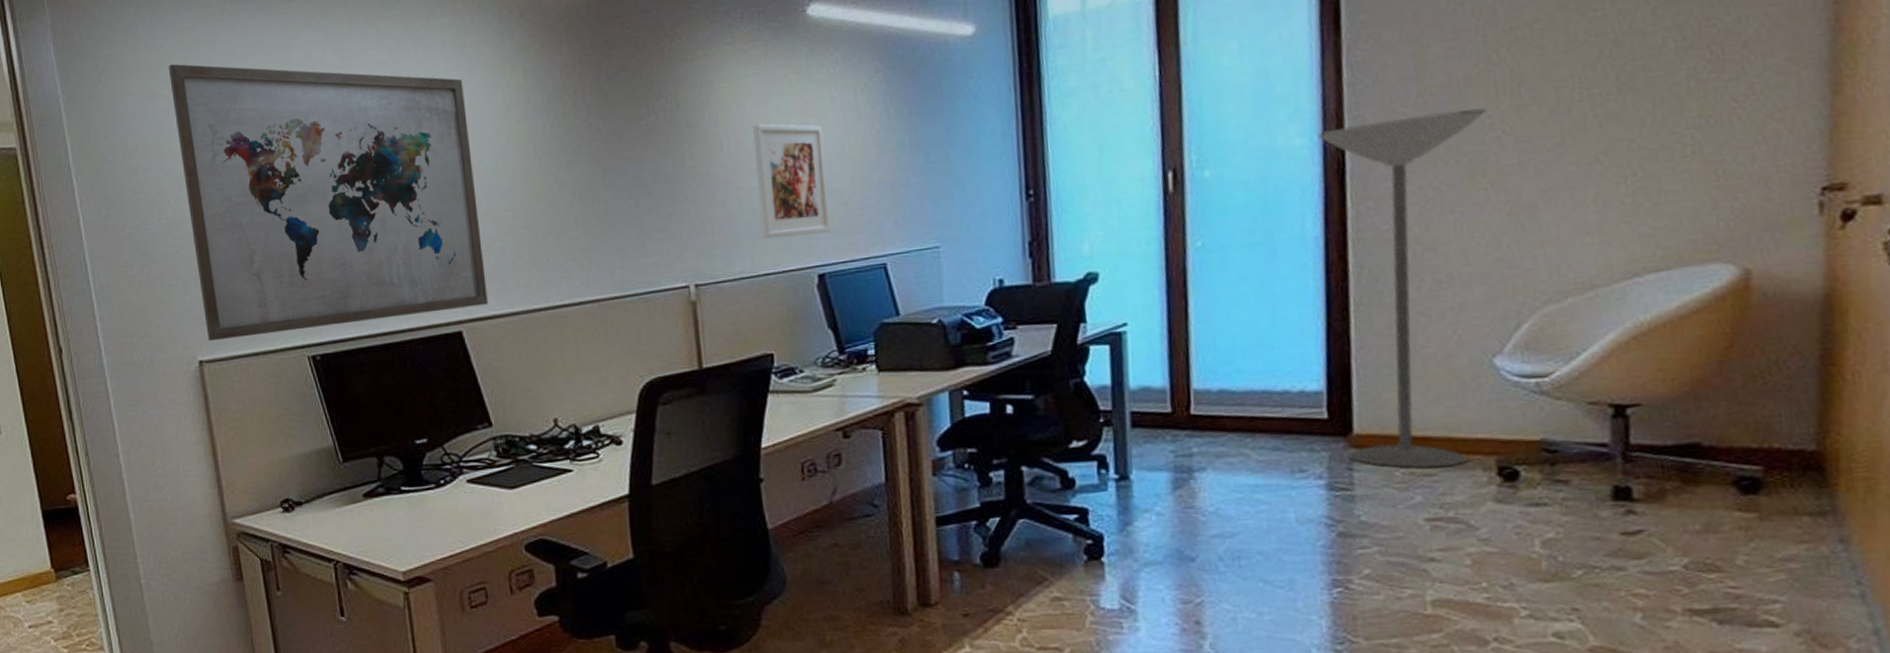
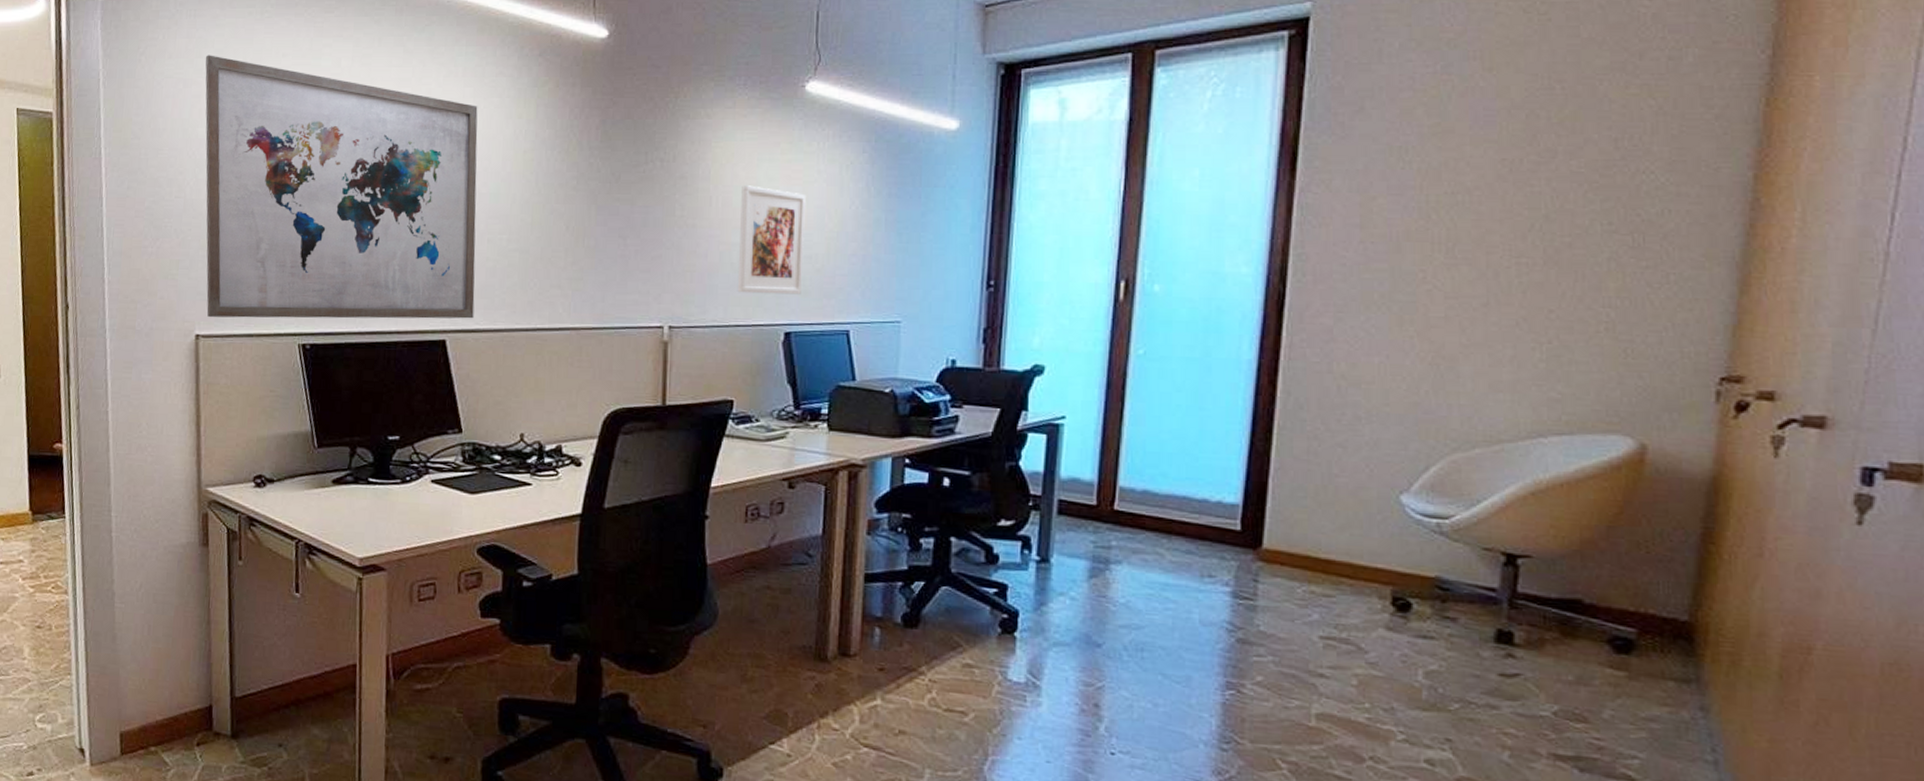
floor lamp: present [1318,108,1487,468] -> none [1255,260,1421,591]

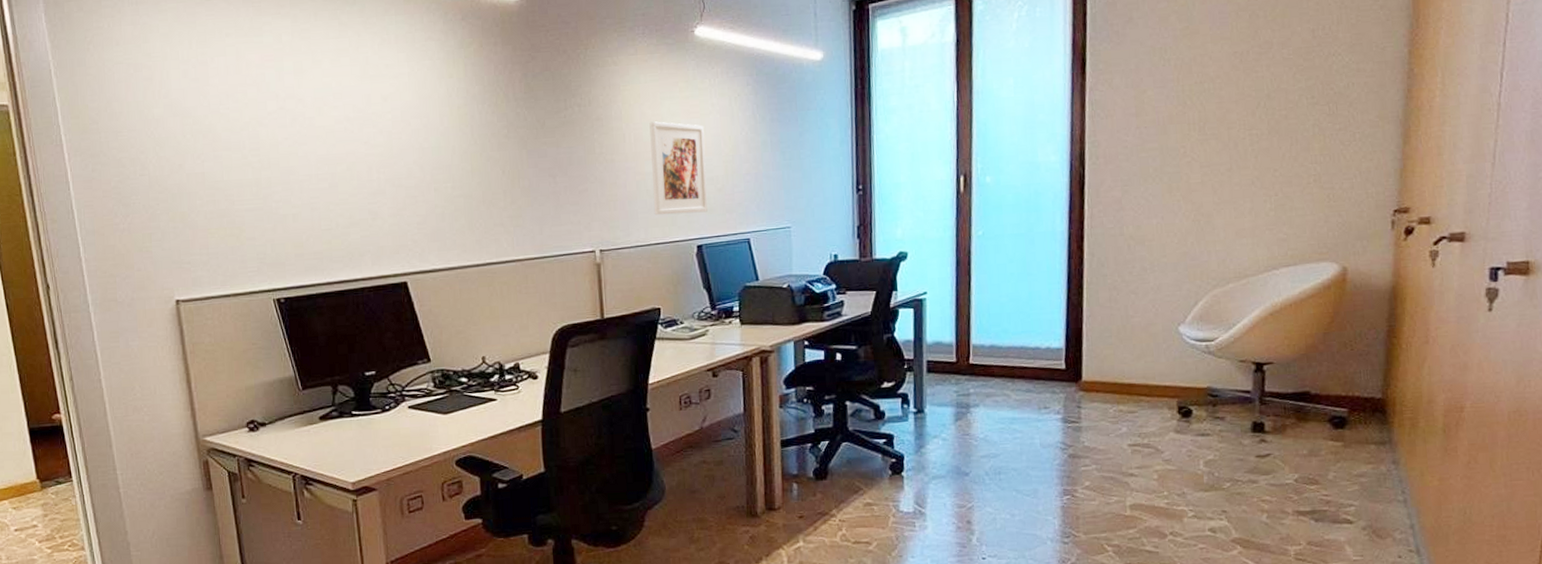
wall art: present [205,55,478,319] -> none [152,39,430,284]

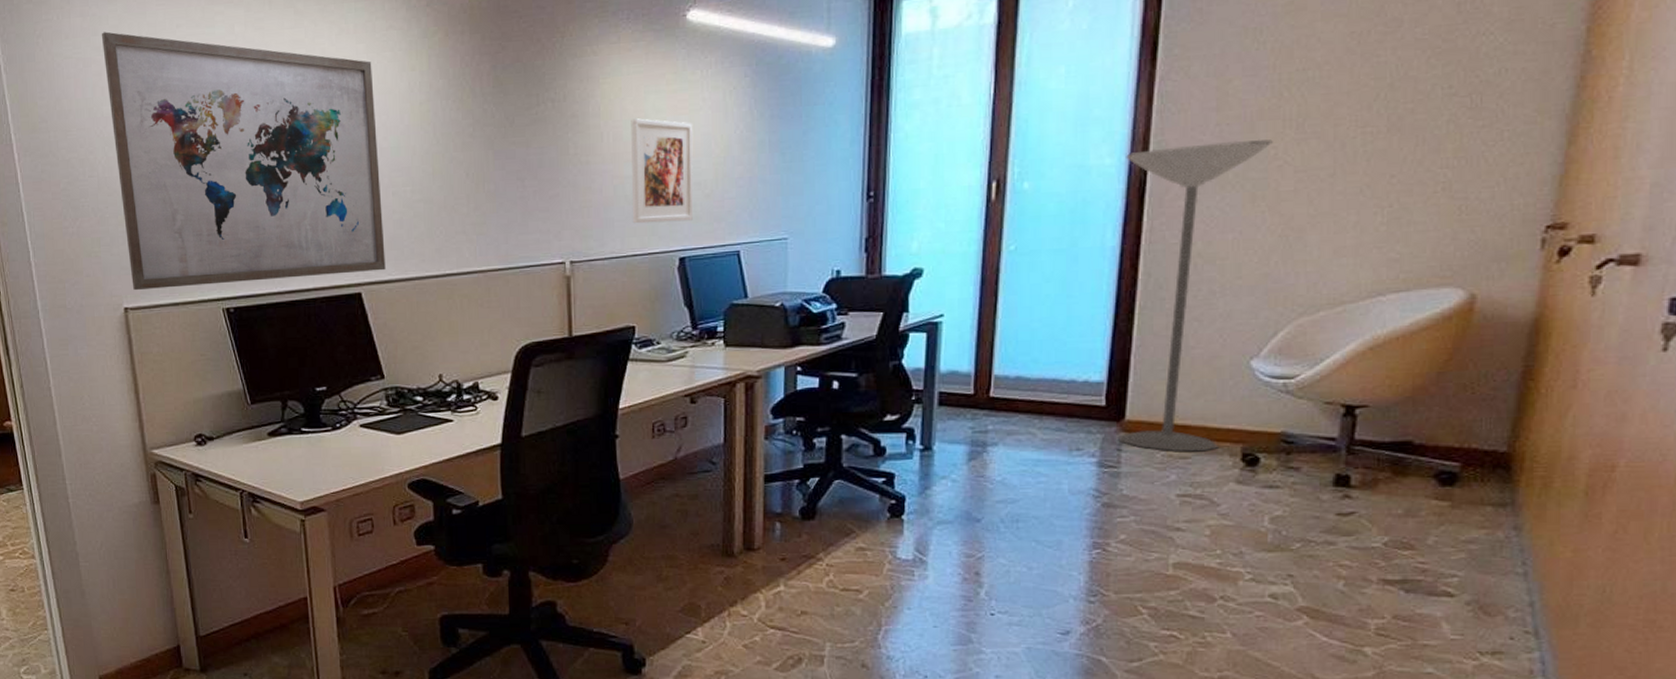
wall art: none [152,39,430,284] -> present [101,31,386,291]
floor lamp: none [1067,139,1182,407] -> present [1118,139,1273,452]

